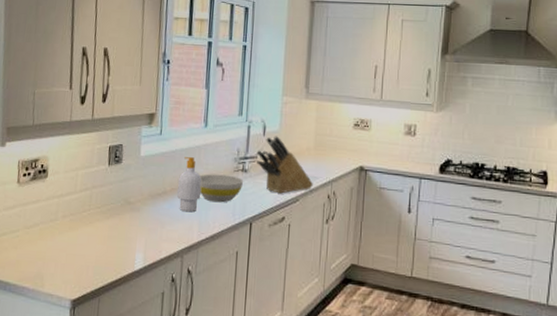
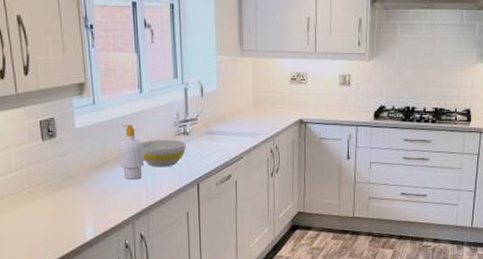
knife block: present [256,136,313,194] -> none [196,96,255,153]

